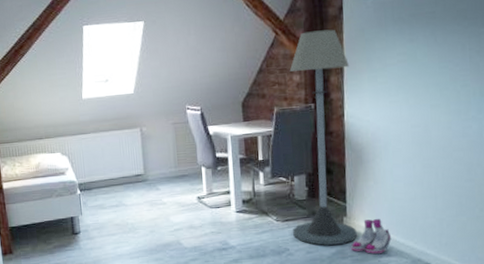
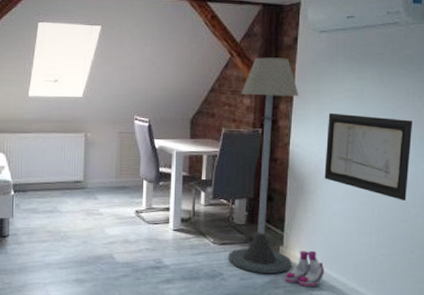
wall art: none [381,76,472,160] -> present [324,112,412,200]

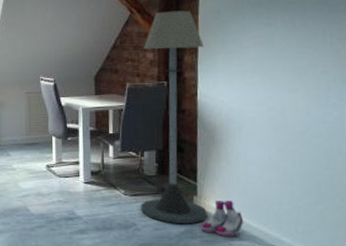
wall art: present [324,112,412,200] -> none [236,61,333,147]

